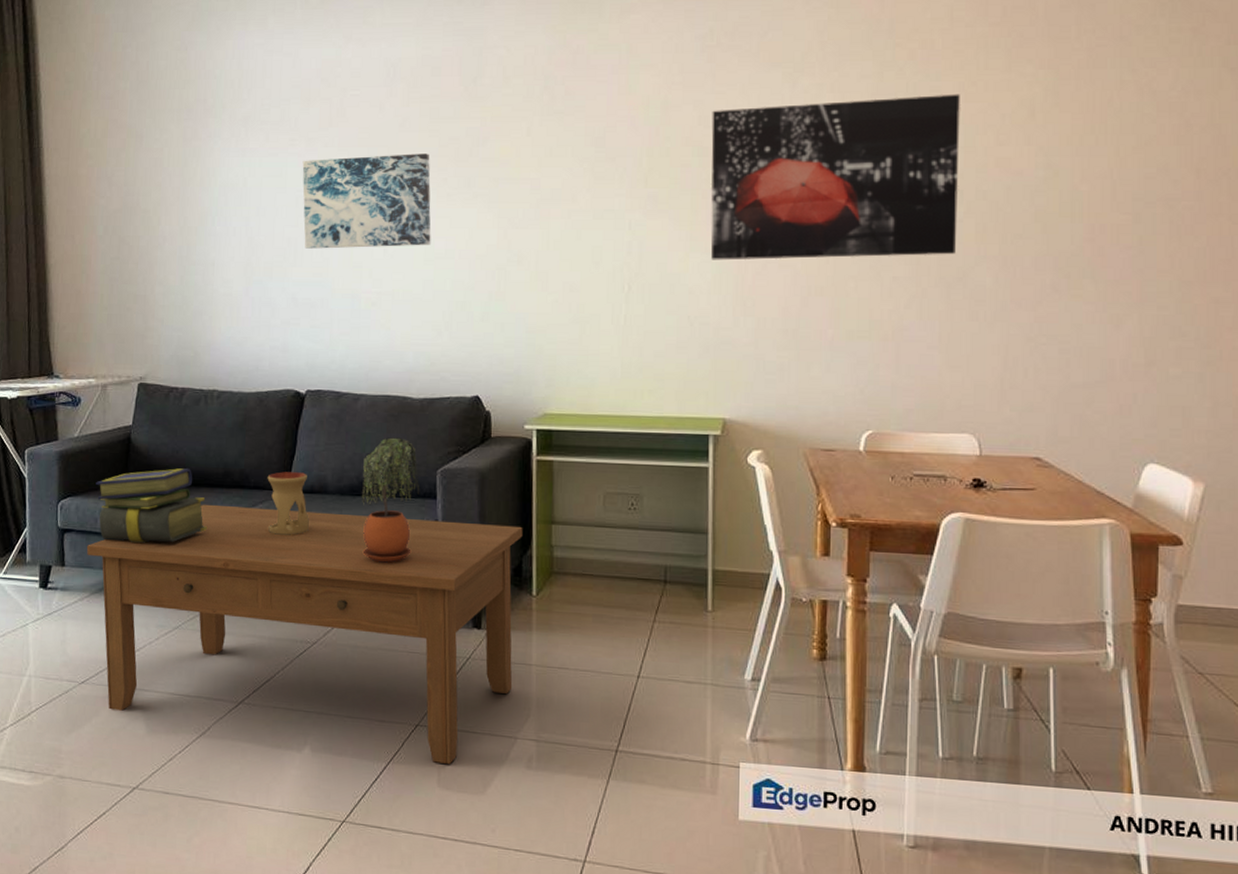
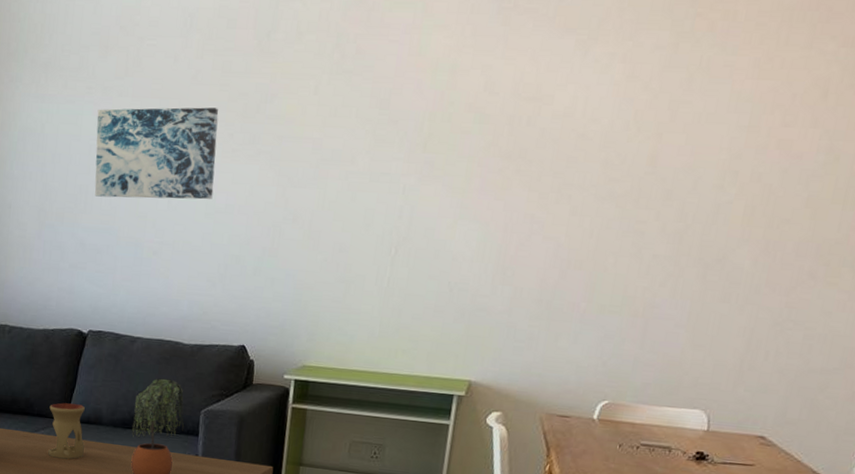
wall art: present [710,94,960,260] -> none [478,70,754,236]

